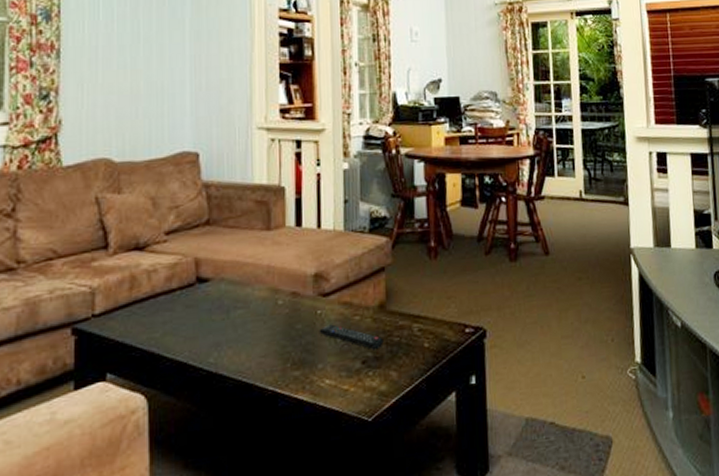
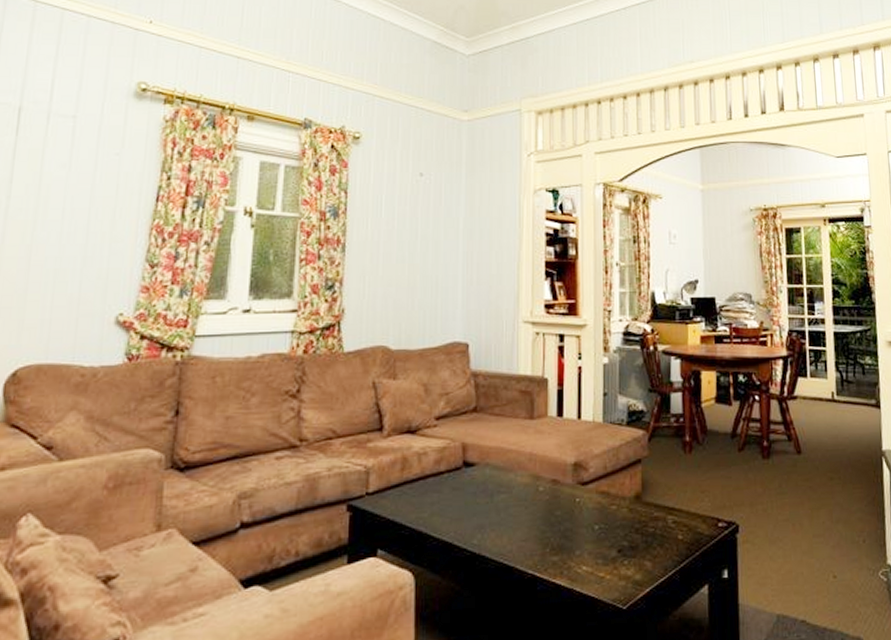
remote control: present [319,324,384,350] -> none [577,512,639,540]

